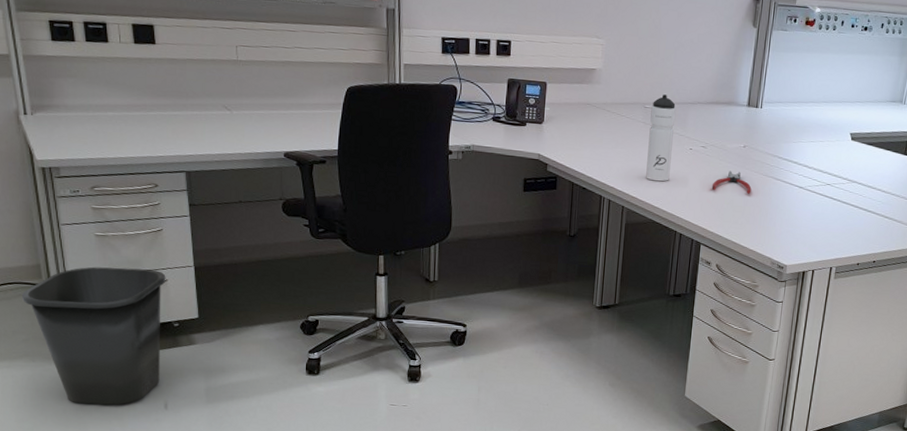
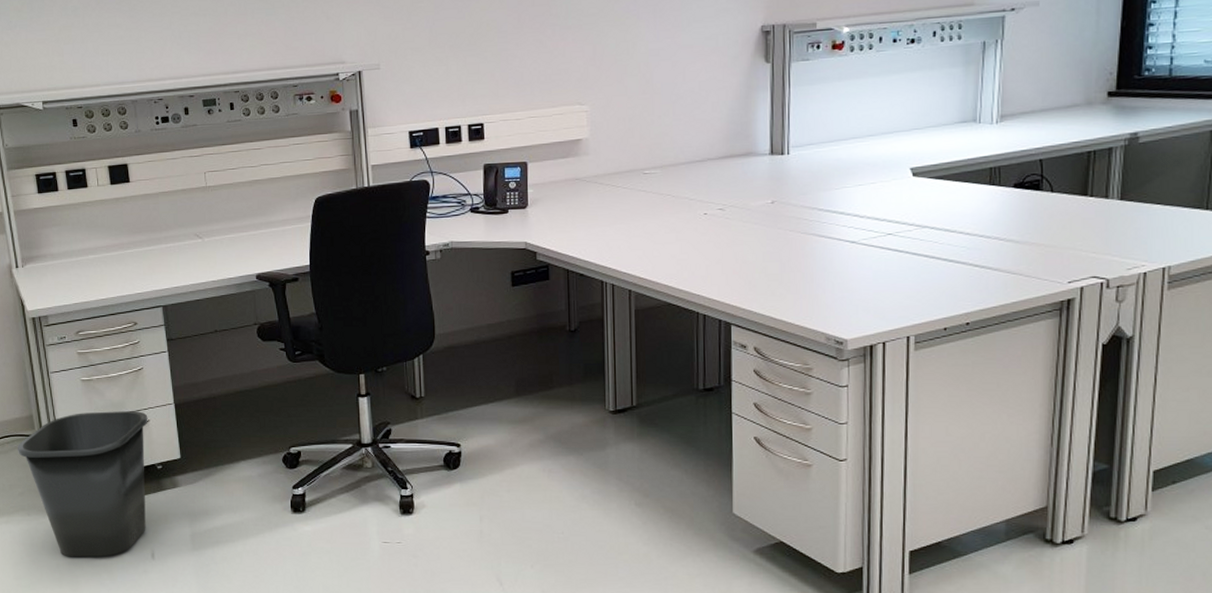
water bottle: present [646,94,676,182] -> none [652,155,683,257]
pliers: present [711,170,752,194] -> none [736,232,788,259]

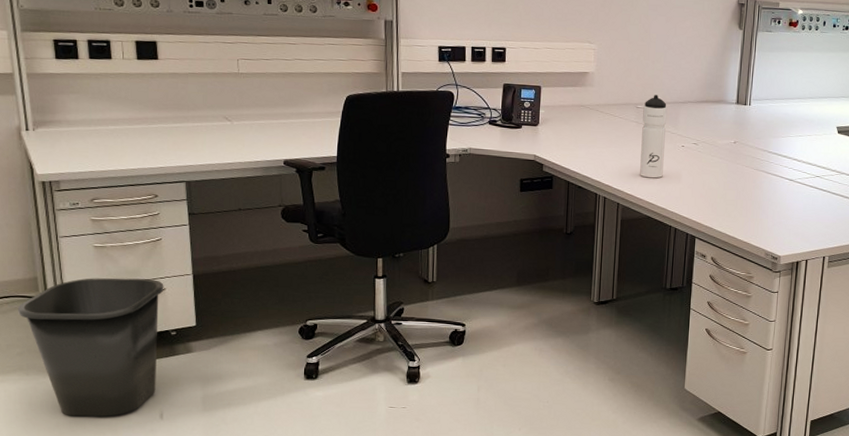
water bottle: none [652,155,683,257] -> present [640,95,668,179]

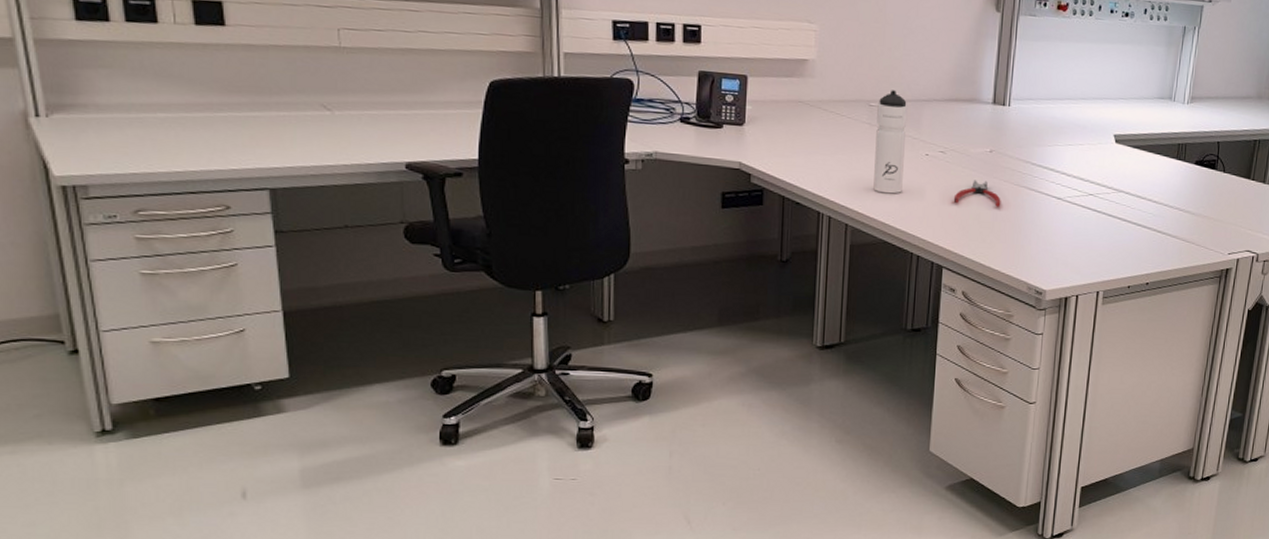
waste bin: present [17,277,164,417] -> none [31,315,243,498]
pliers: none [704,166,743,188] -> present [953,180,1001,207]

